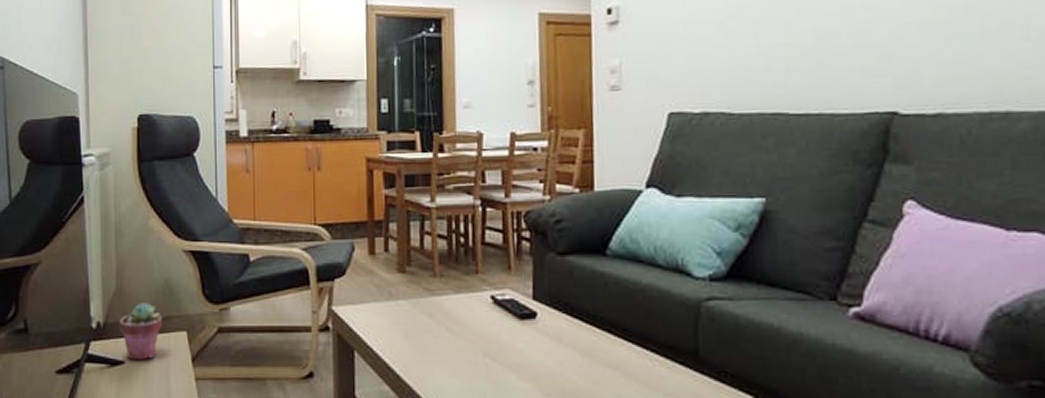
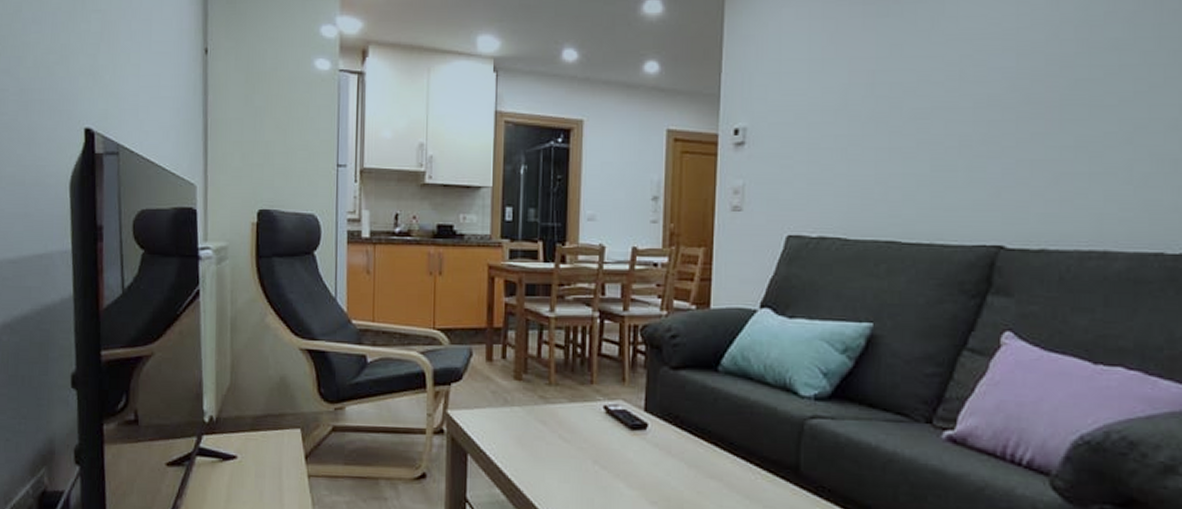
potted succulent: present [119,303,163,361] -> none [232,399,277,456]

